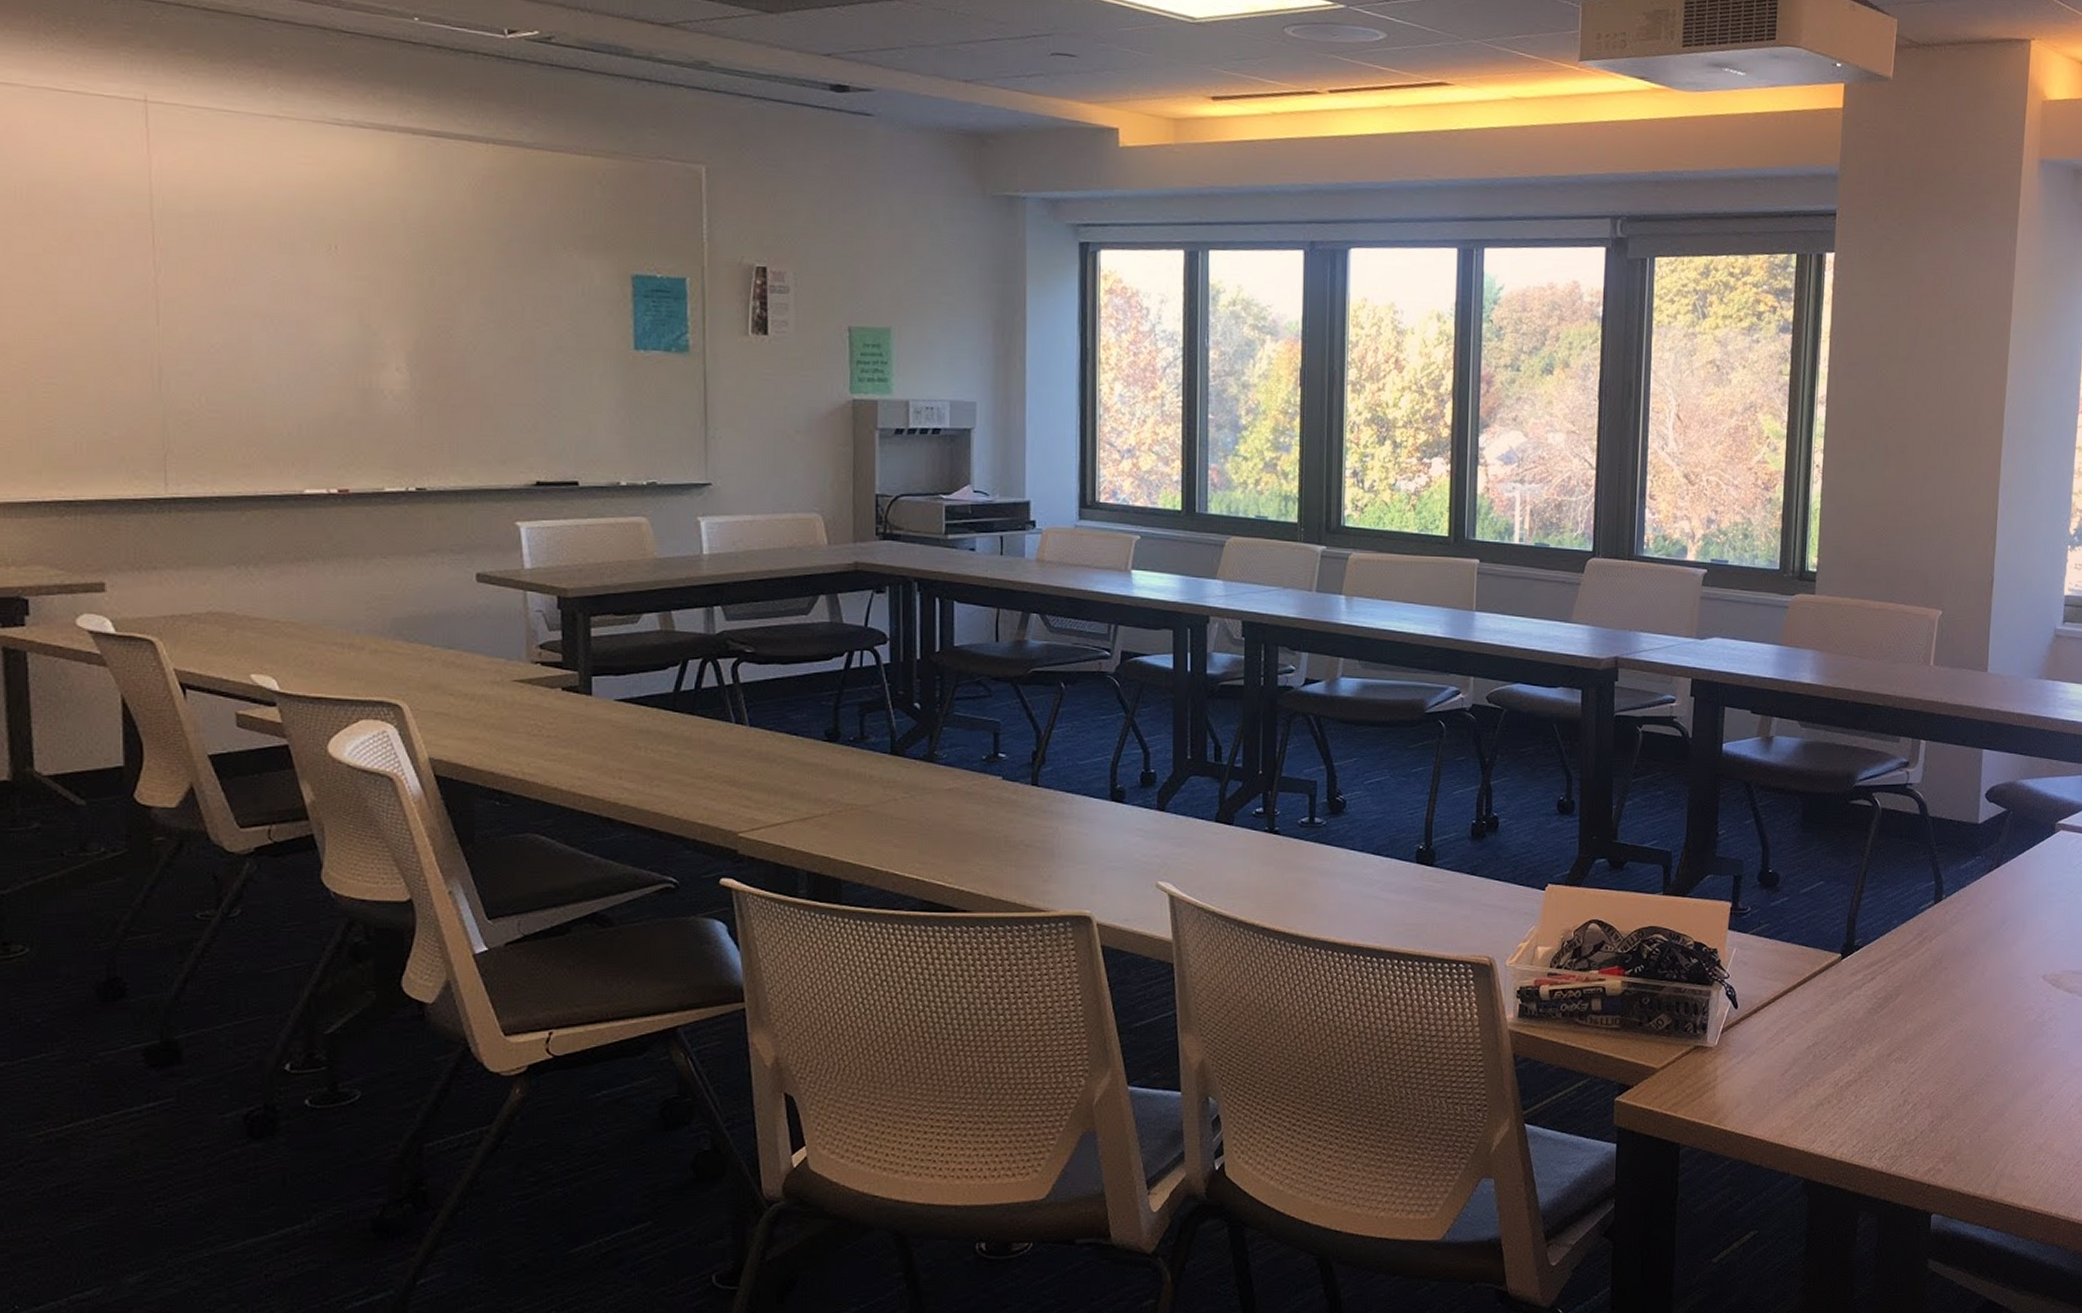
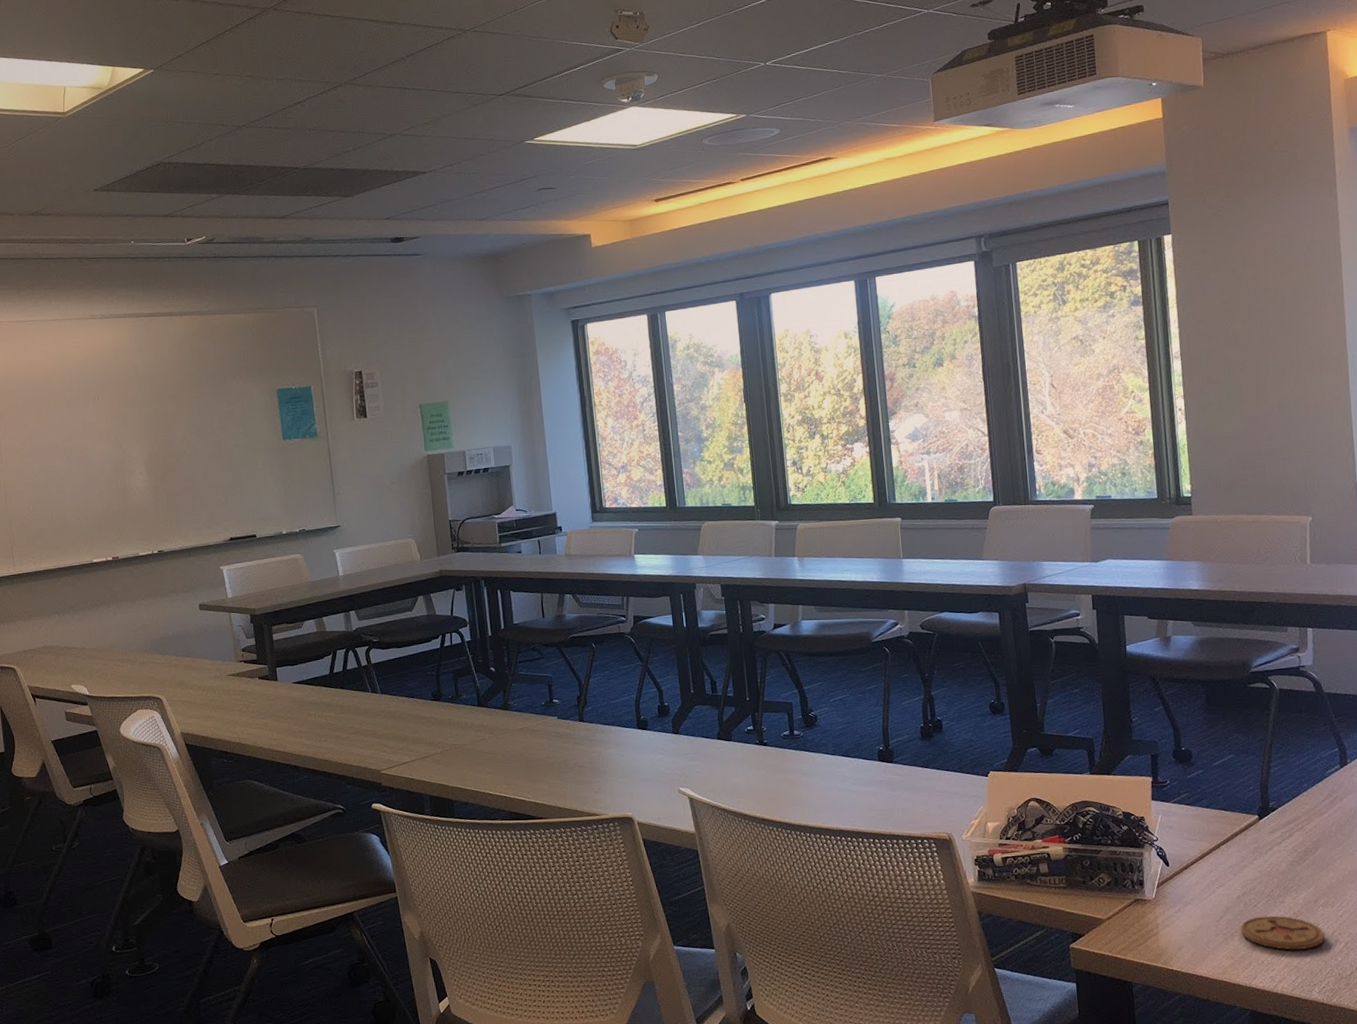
coaster: none [1805,1070,1893,1112] -> present [1240,915,1325,951]

